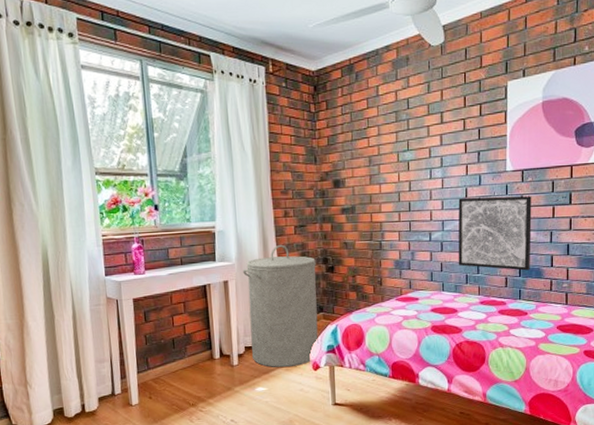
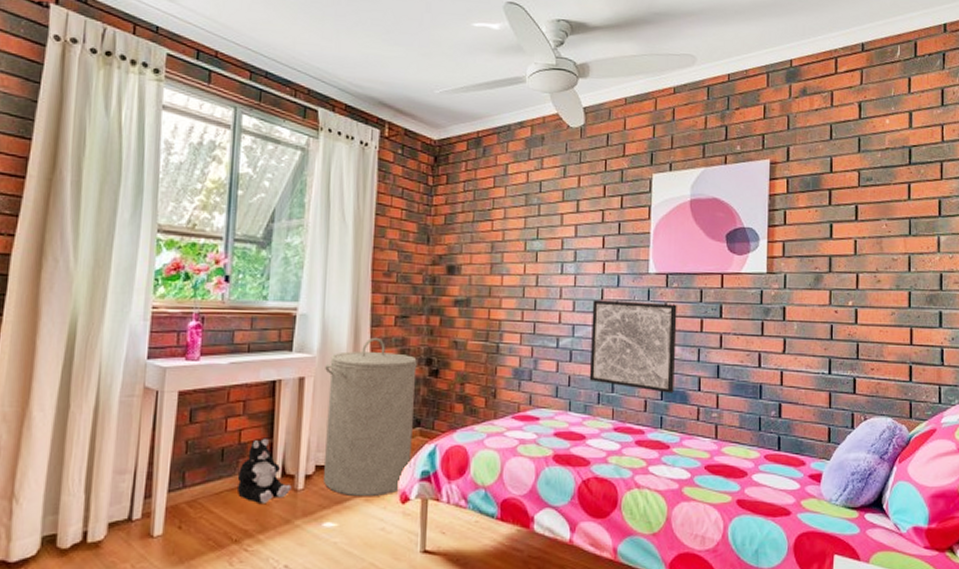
plush toy: none [187,329,229,378] -> present [237,437,292,505]

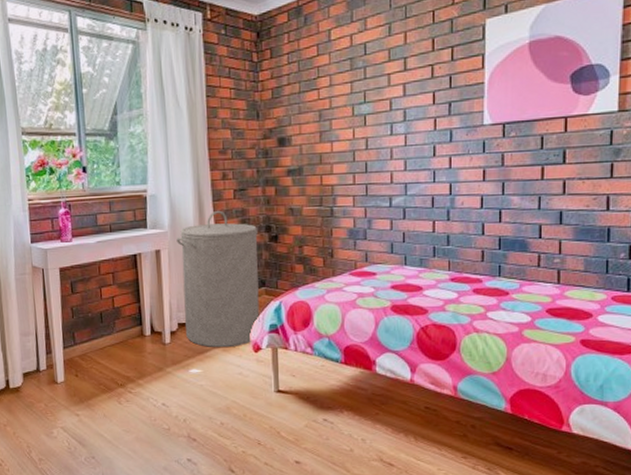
plush toy: present [237,437,292,505] -> none [115,302,161,356]
wall art: present [589,300,677,394] -> none [423,154,515,243]

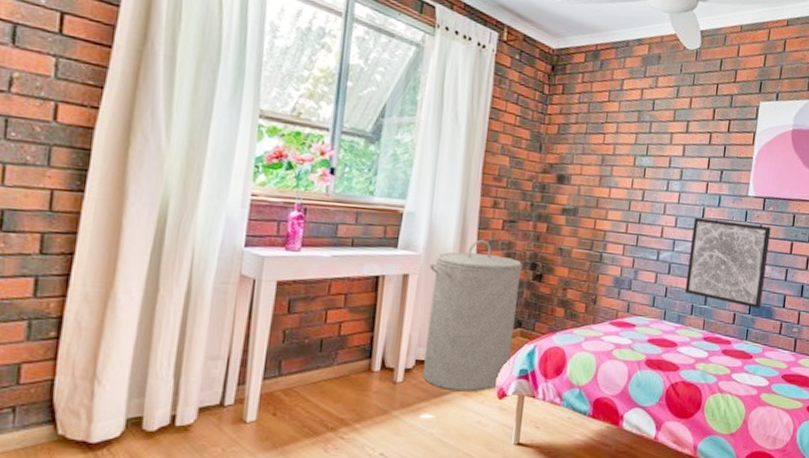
wall art: none [423,154,515,243] -> present [684,217,771,309]

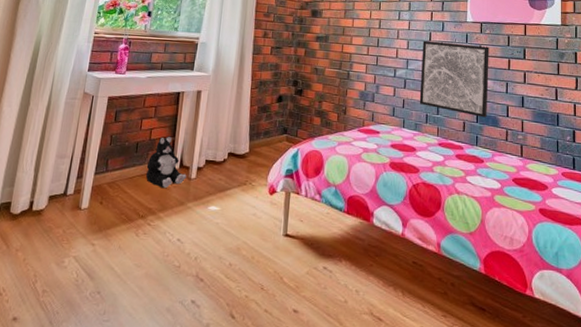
plush toy: none [335,331,391,395] -> present [146,136,187,189]
laundry hamper: present [422,239,522,392] -> none [211,62,287,188]

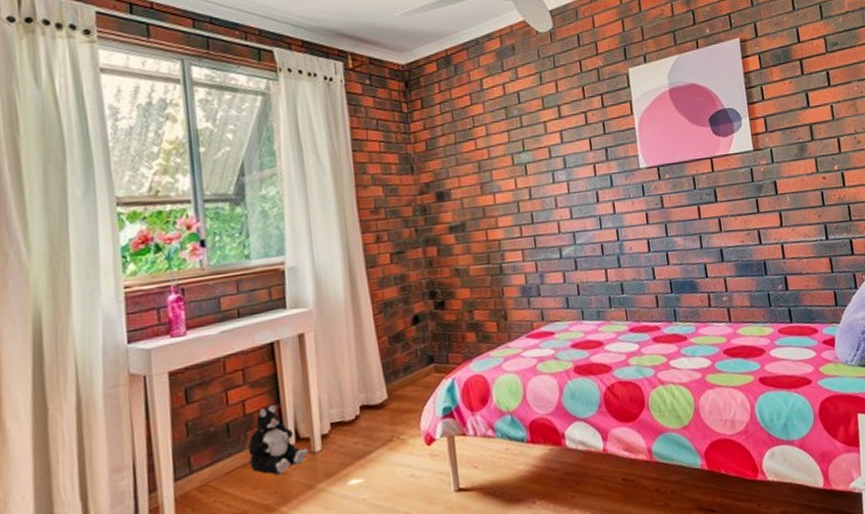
wall art: present [419,40,489,118] -> none [589,195,683,287]

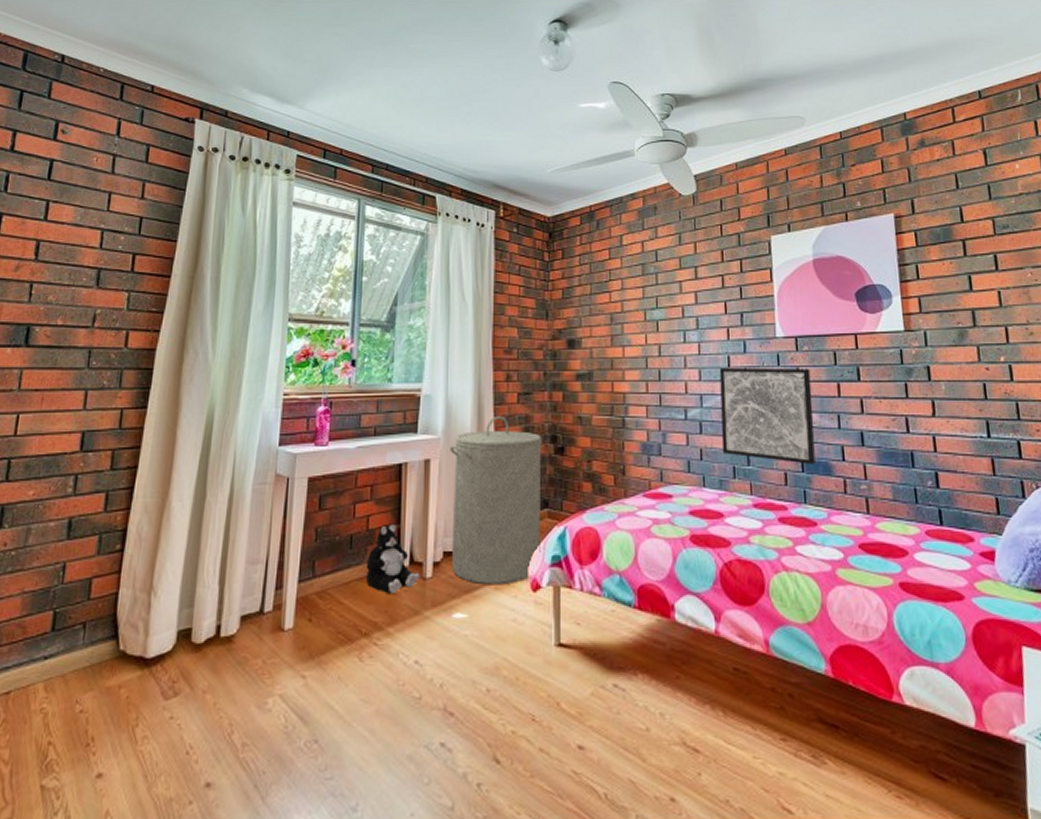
laundry hamper: none [324,278,431,449] -> present [450,415,542,585]
wall art: none [589,195,683,287] -> present [719,367,816,465]

